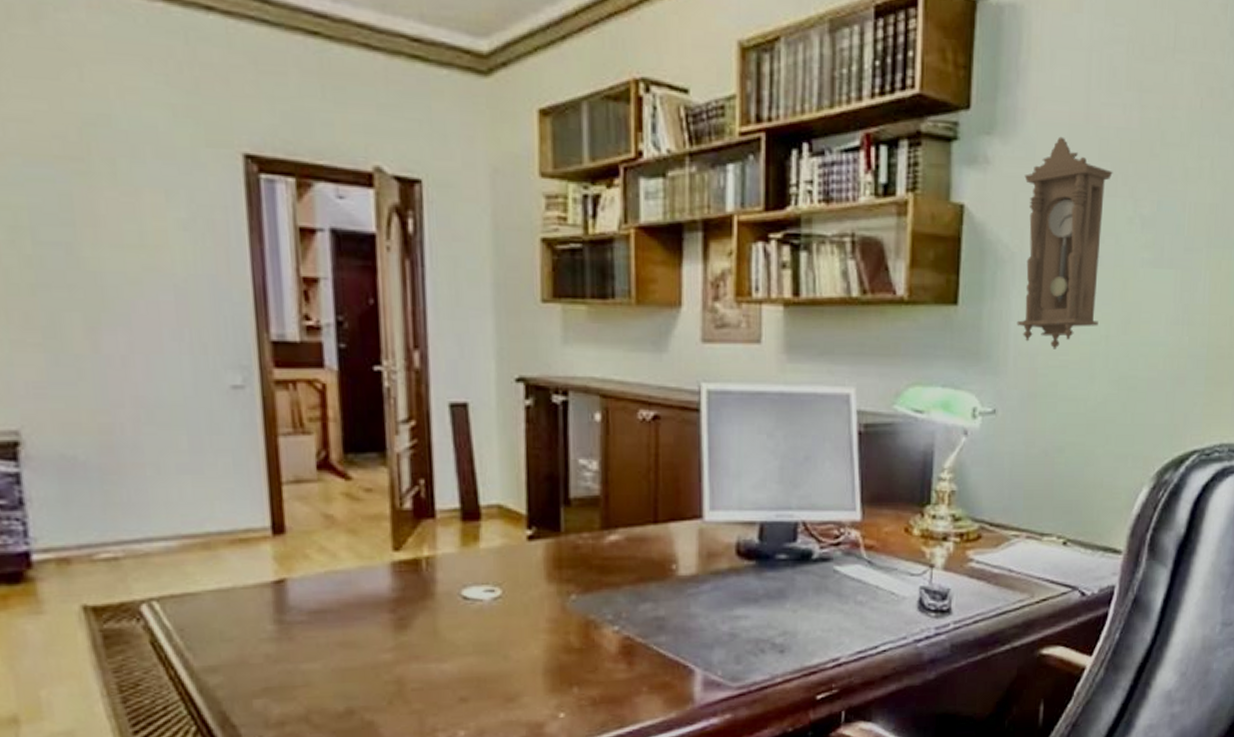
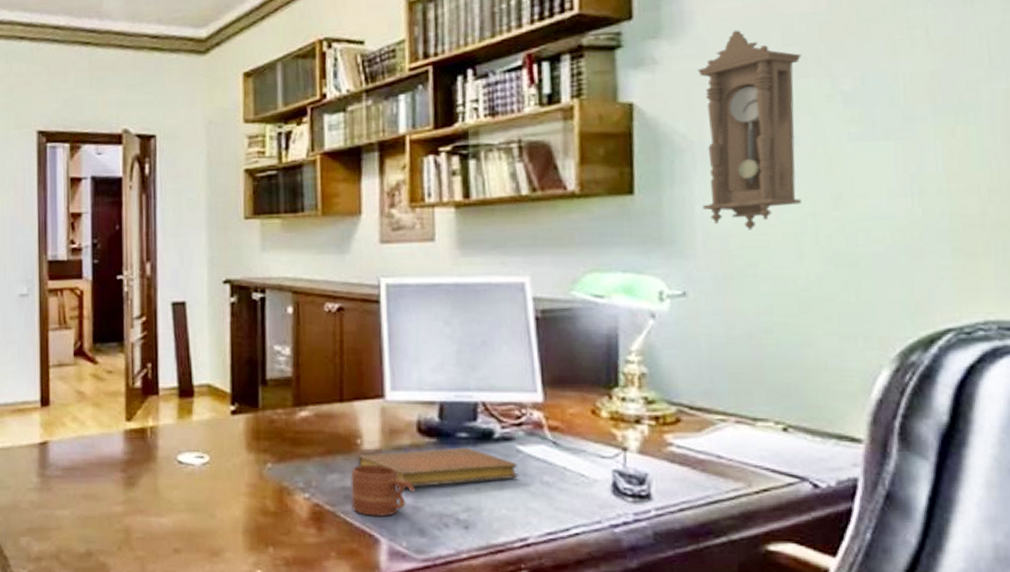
mug: none [664,591,732,646] -> present [350,464,415,516]
notebook: none [673,569,834,612] -> present [358,447,519,486]

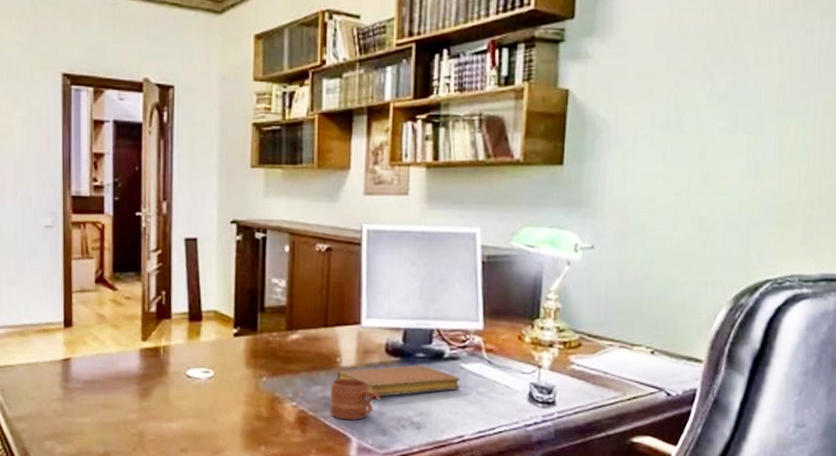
pendulum clock: present [697,30,802,230] -> none [611,35,693,199]

